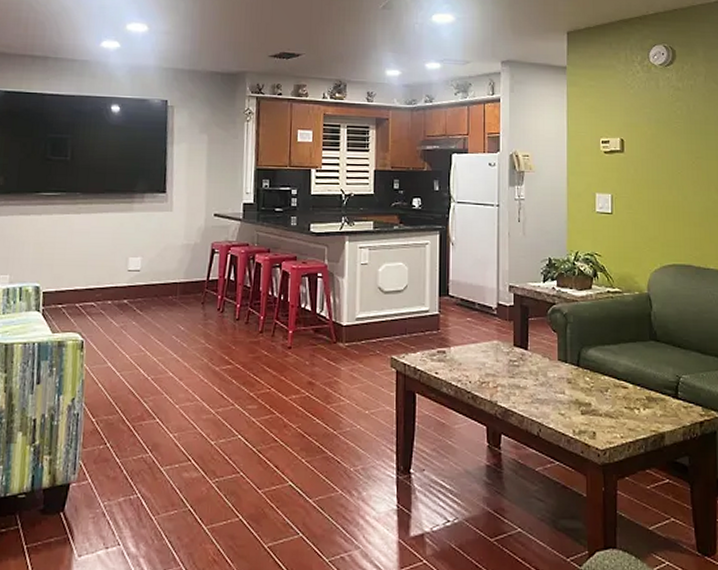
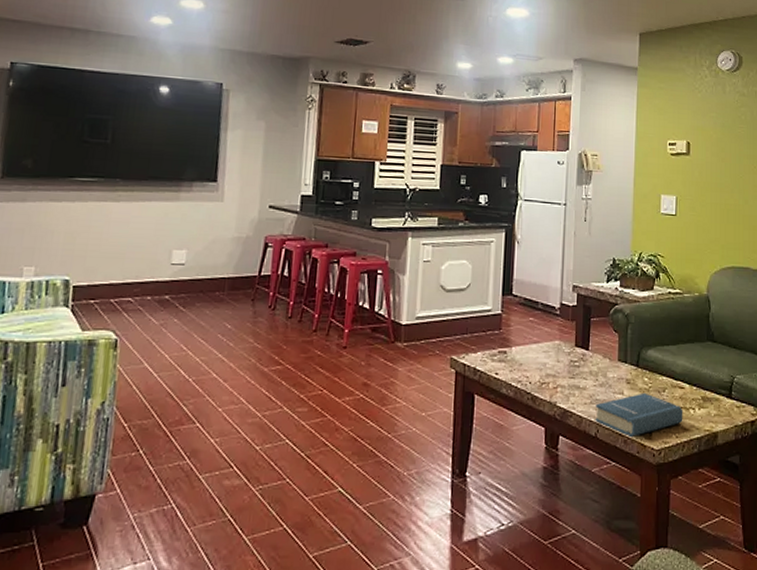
hardback book: none [537,392,628,438] -> present [595,392,683,438]

